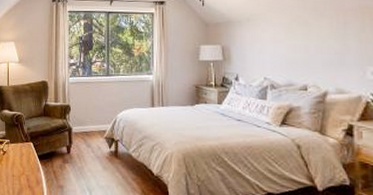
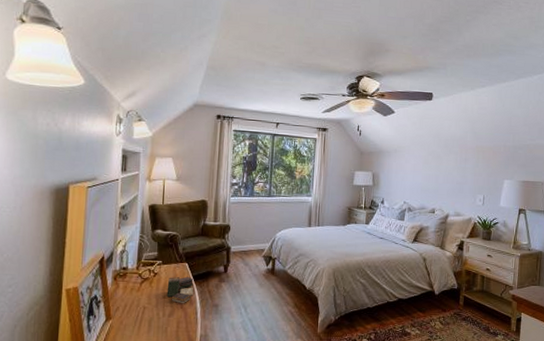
book: none [15,155,39,183] -> present [166,276,194,304]

